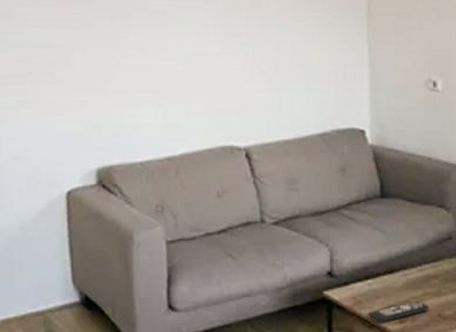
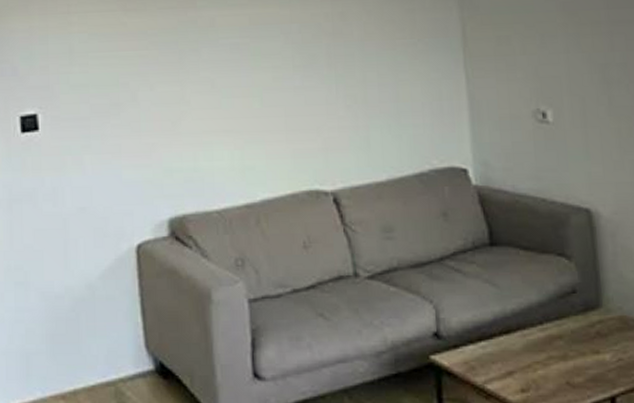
remote control: present [369,300,430,323] -> none [484,366,556,393]

